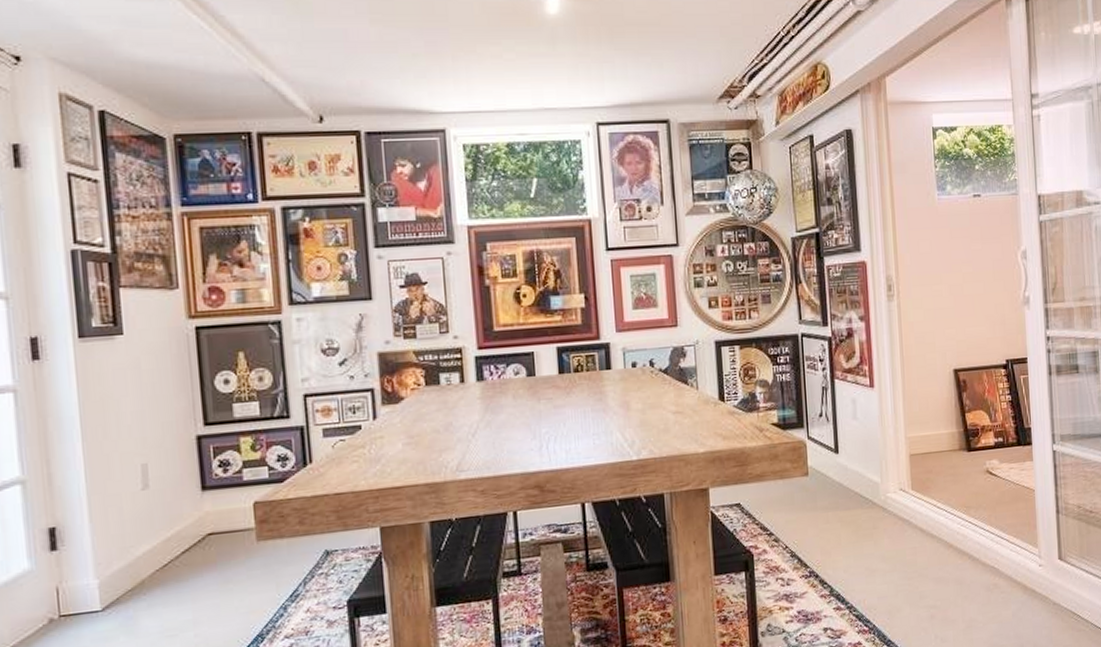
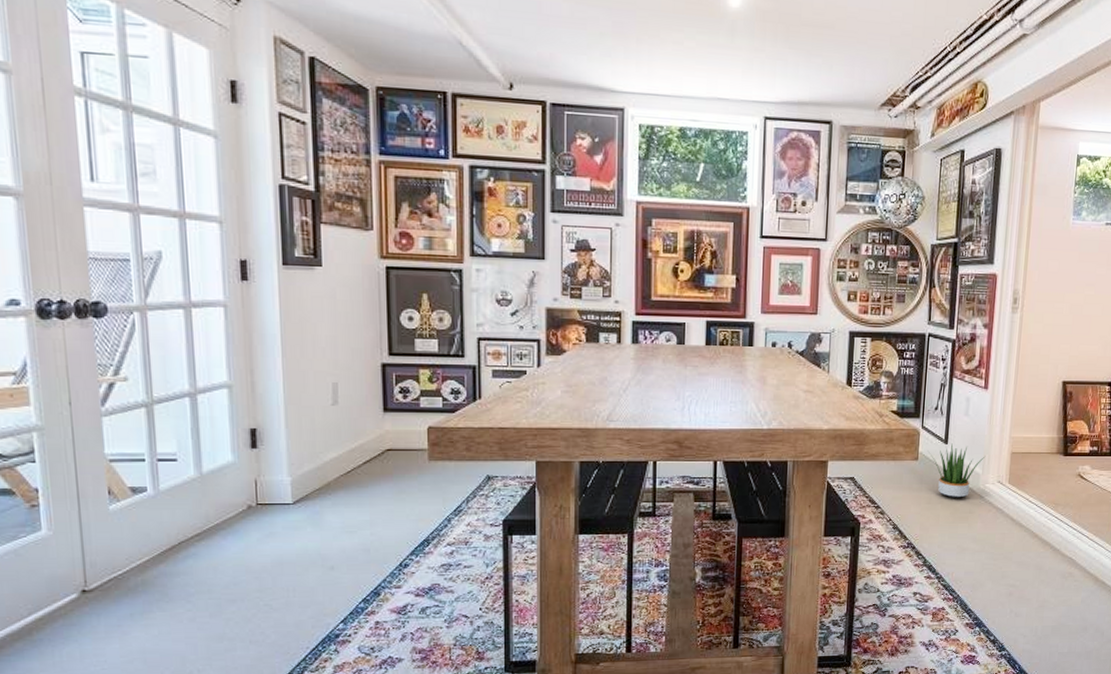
potted plant: none [817,452,882,514] -> present [927,443,986,498]

